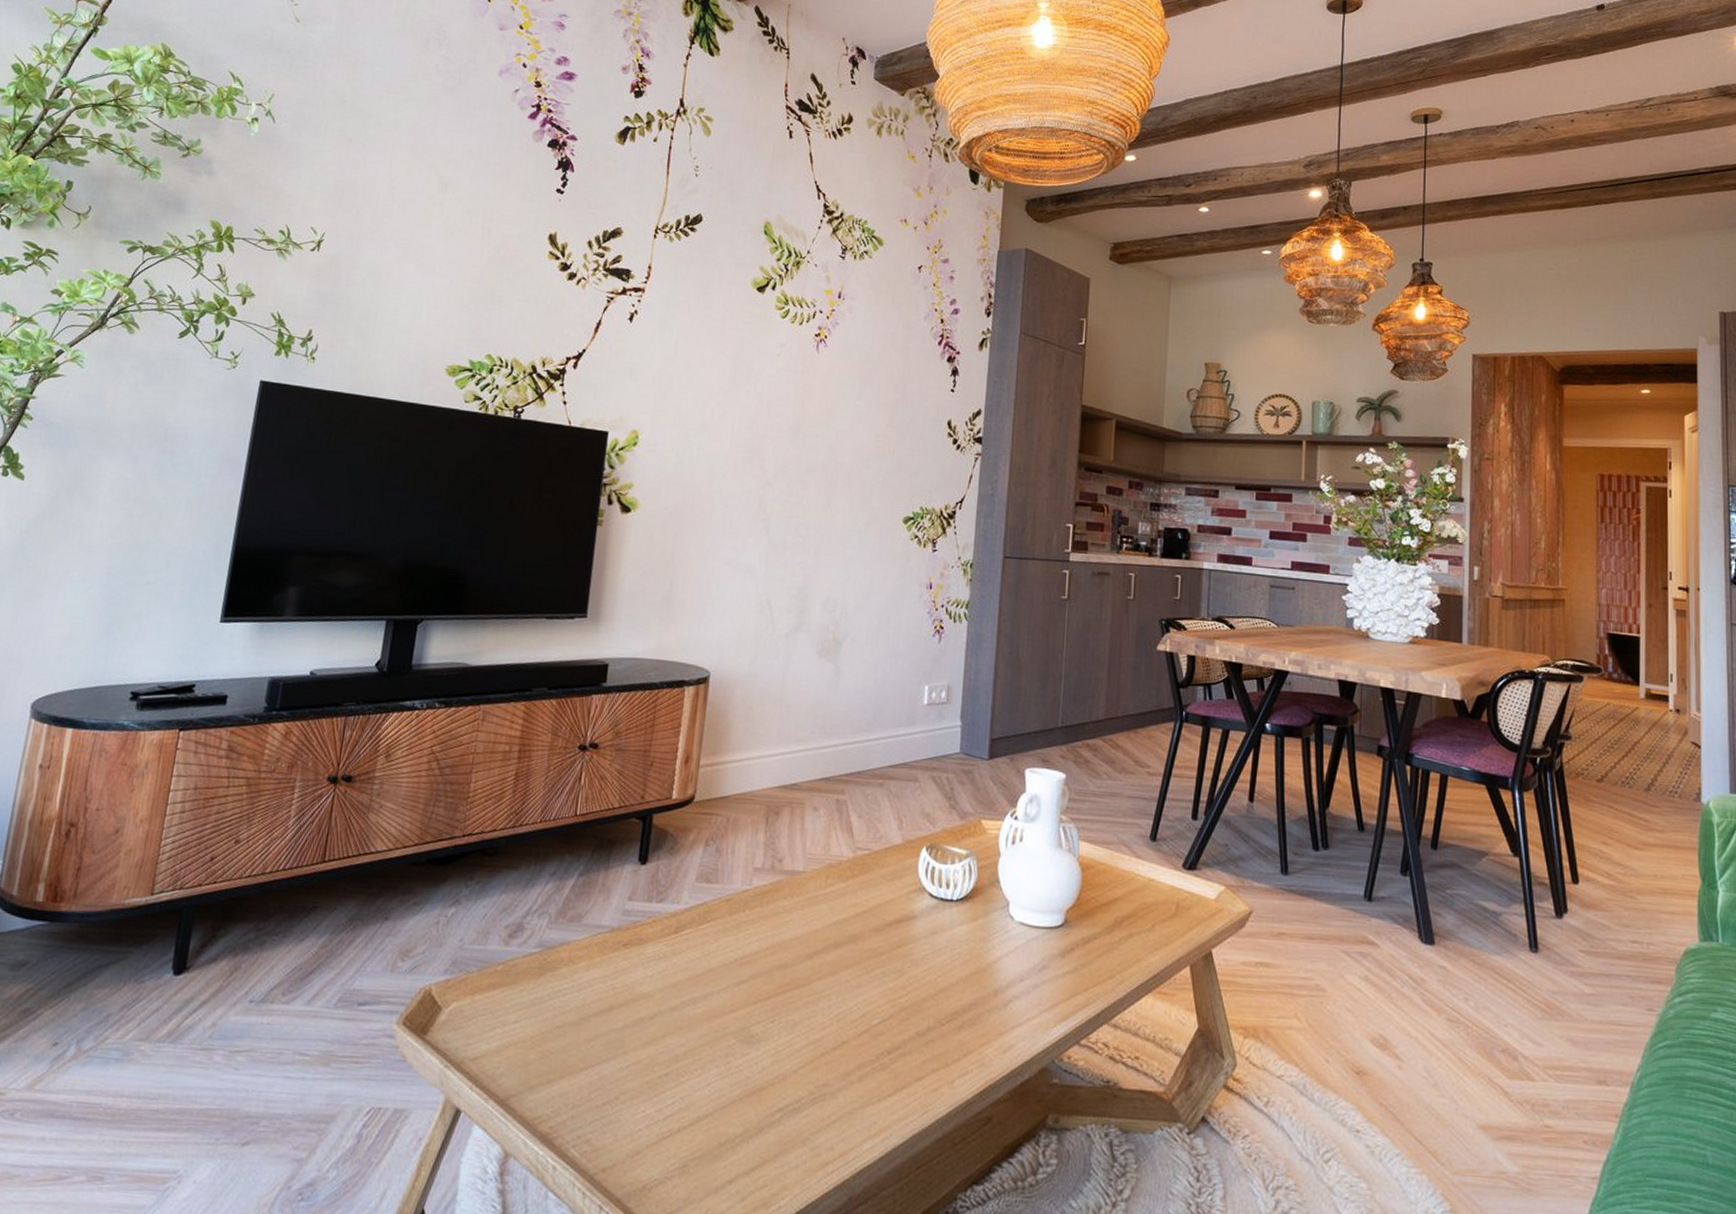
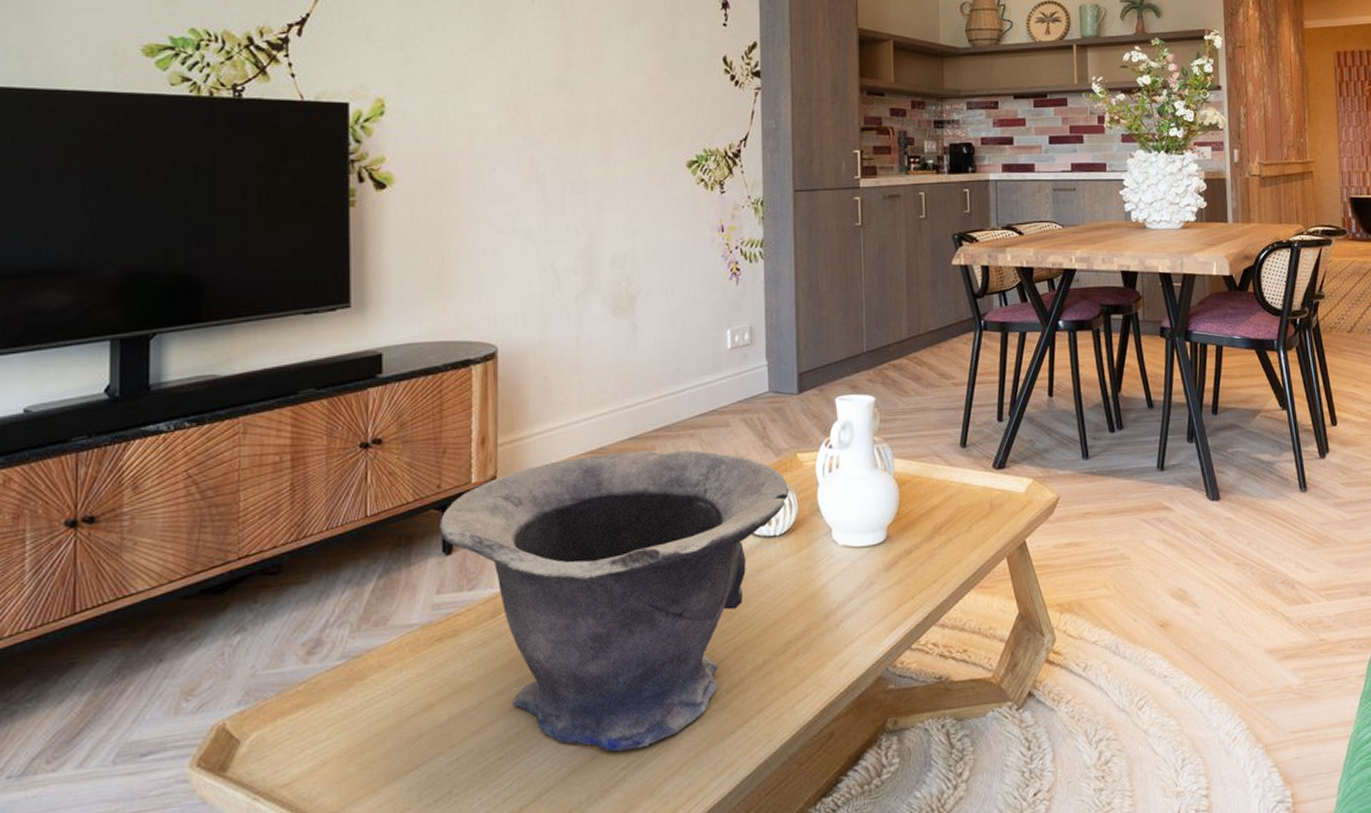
decorative bowl: none [638,790,971,1093] -> present [439,450,789,753]

